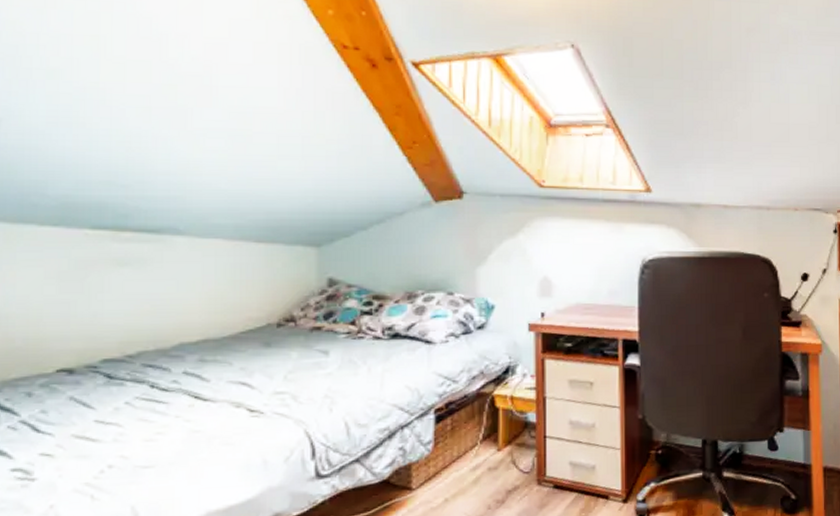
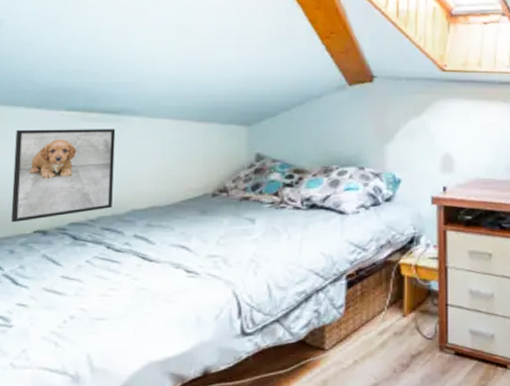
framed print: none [26,250,155,361] -> present [10,129,116,223]

